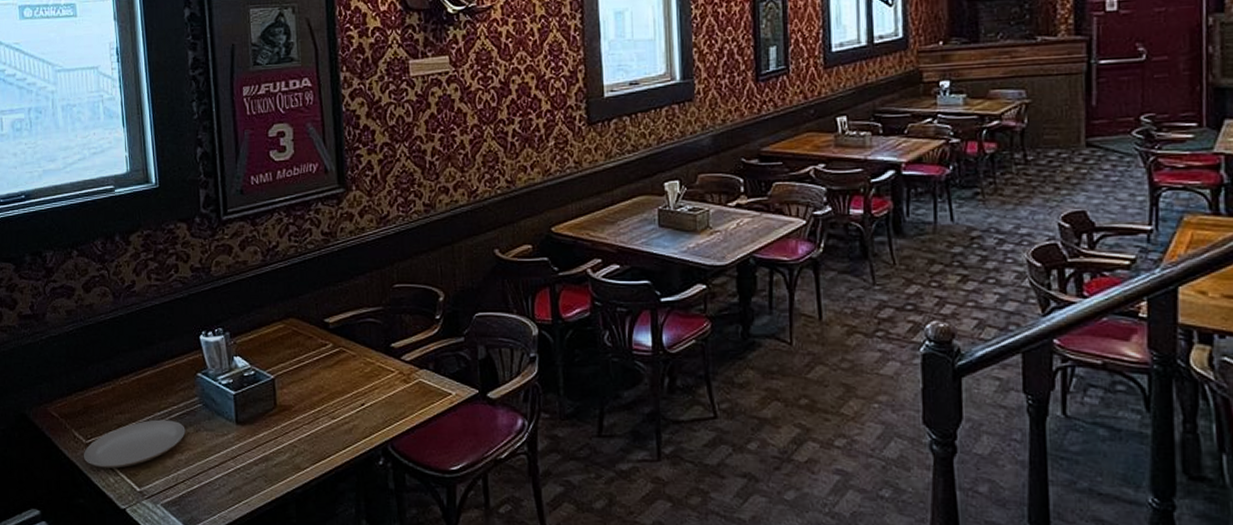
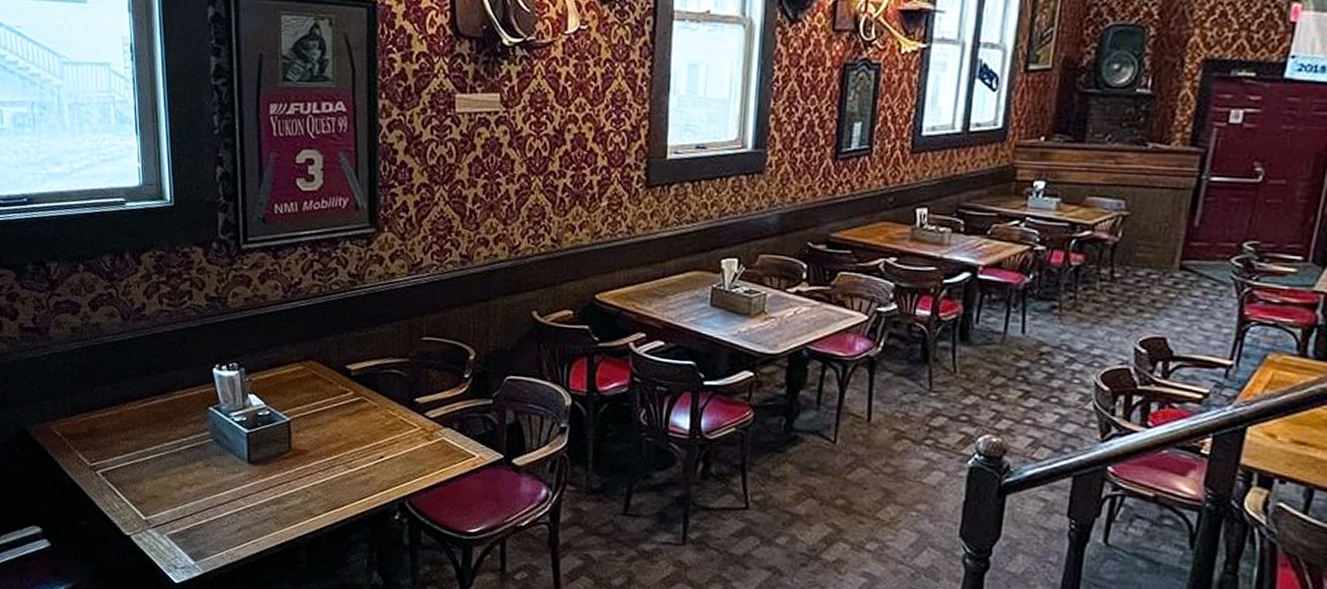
plate: present [83,419,186,468] -> none [87,450,195,495]

